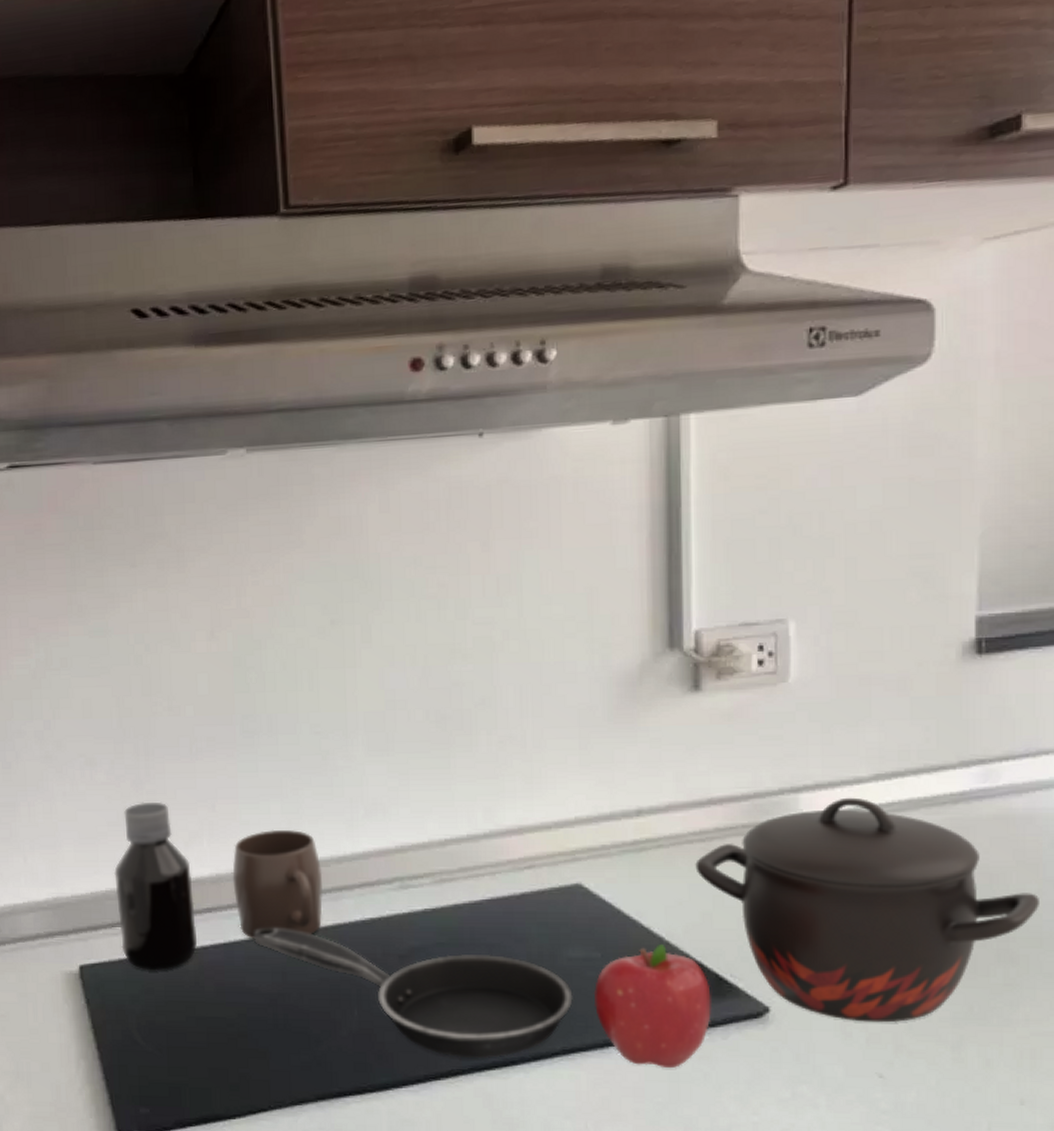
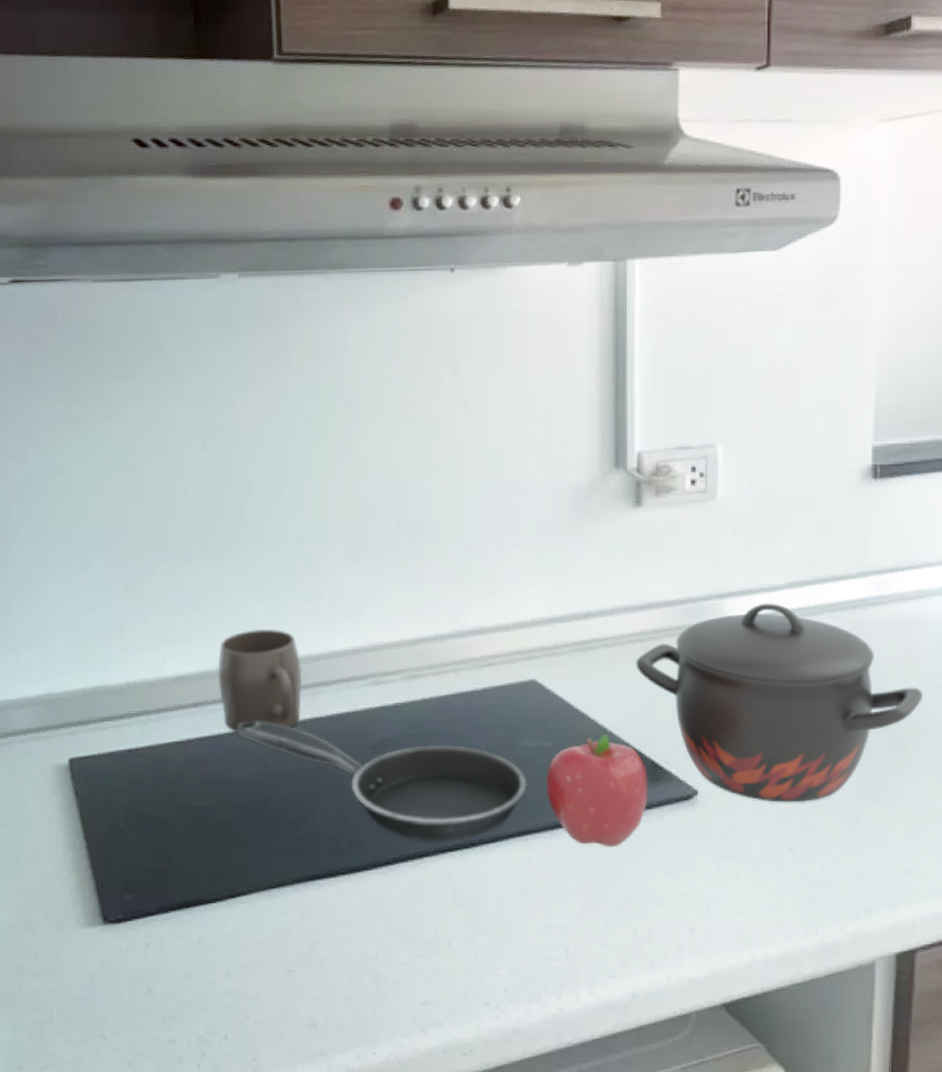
bottle: present [113,801,198,971] -> none [104,602,184,763]

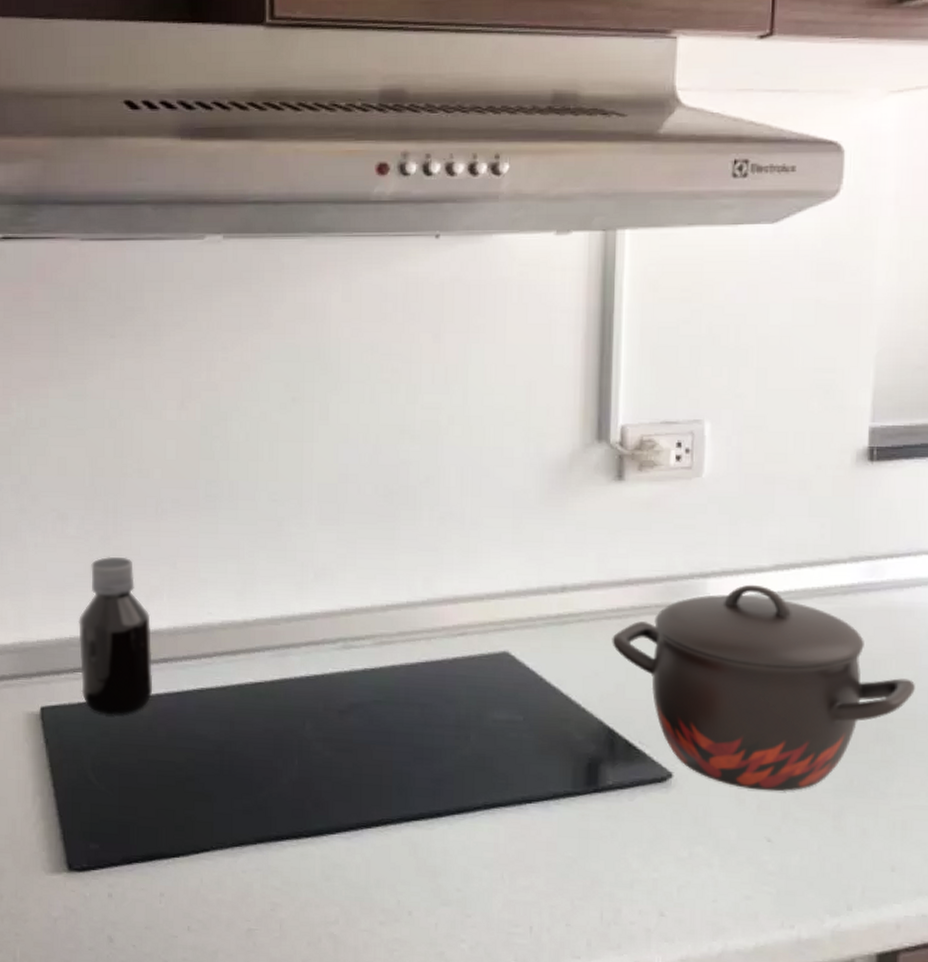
bottle: none [104,602,184,763] -> present [77,556,153,715]
mug: present [218,629,303,732] -> none [188,588,273,689]
frying pan: present [237,721,527,842] -> none [206,679,496,810]
fruit: present [545,733,648,848] -> none [514,710,621,826]

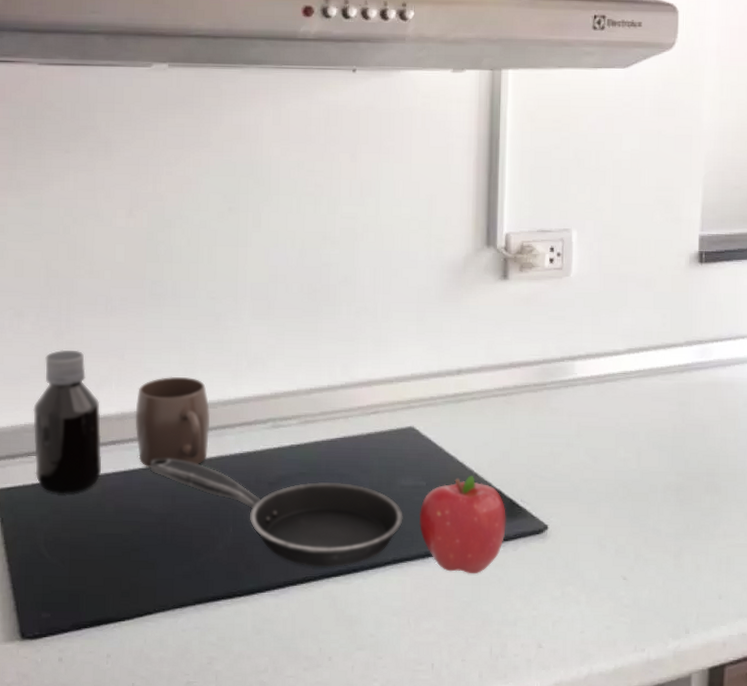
mug: none [188,588,273,689] -> present [135,376,211,468]
frying pan: none [206,679,496,810] -> present [150,458,403,568]
fruit: none [514,710,621,826] -> present [419,475,506,574]
cooking pot: present [612,584,915,792] -> none [499,365,735,537]

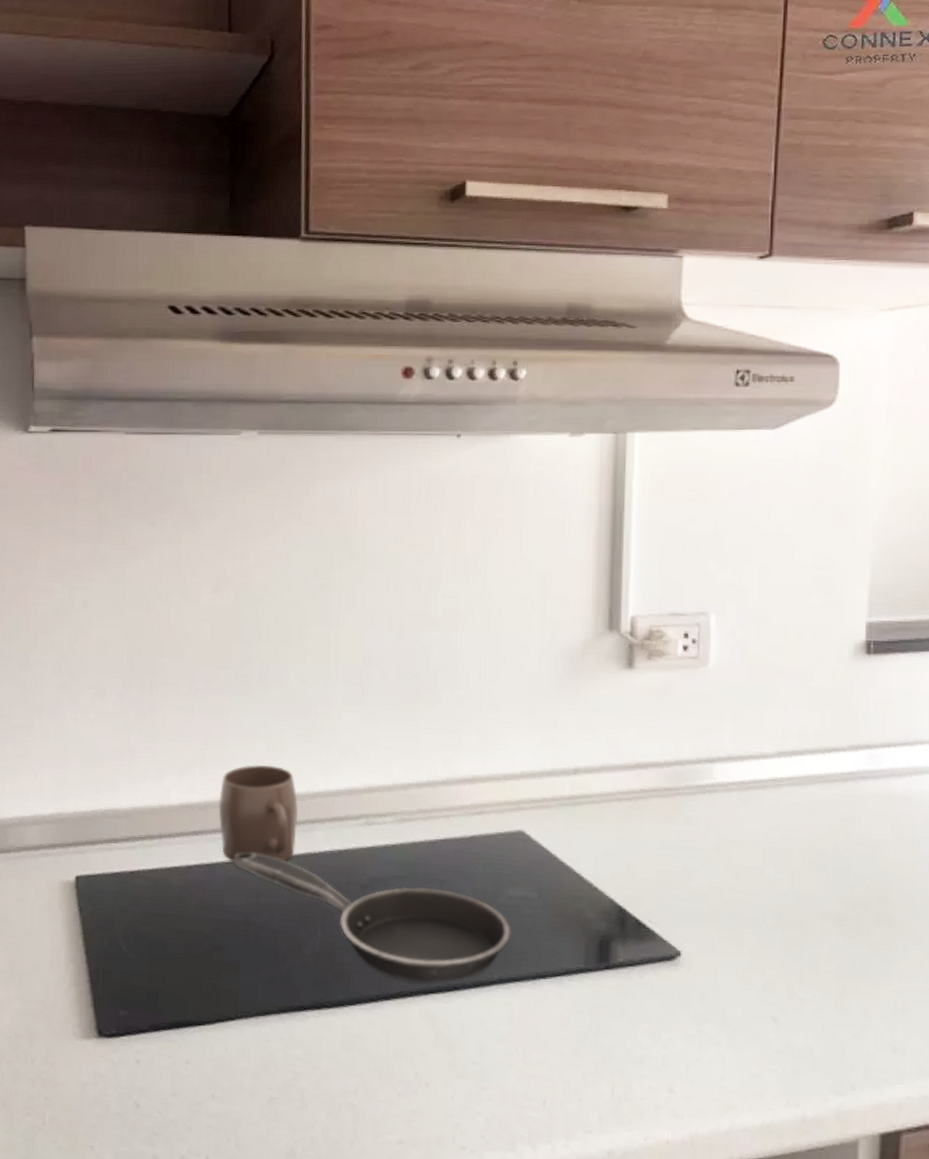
bottle: present [32,349,102,494] -> none [113,732,184,885]
fruit: present [419,475,506,574] -> none [529,888,631,1002]

